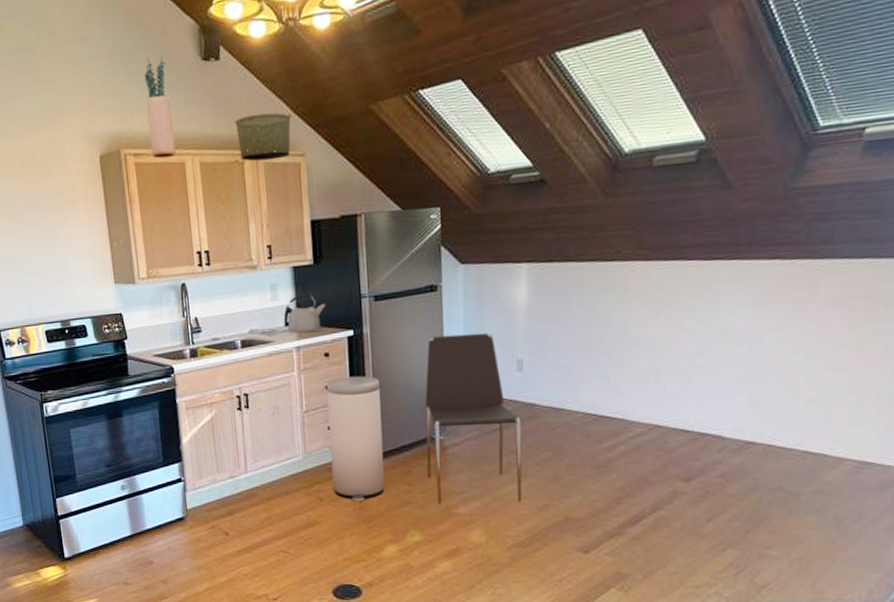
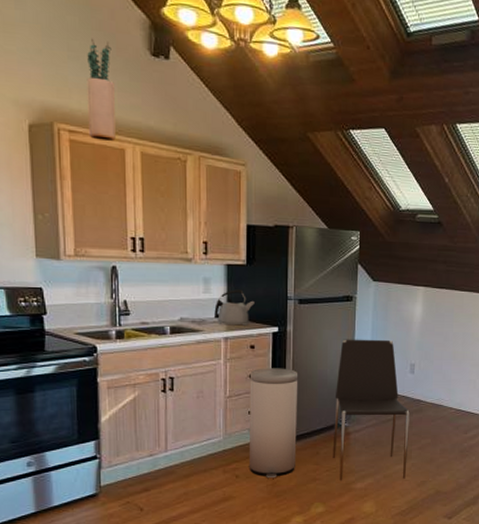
basket: present [234,113,292,162] -> none [180,118,236,164]

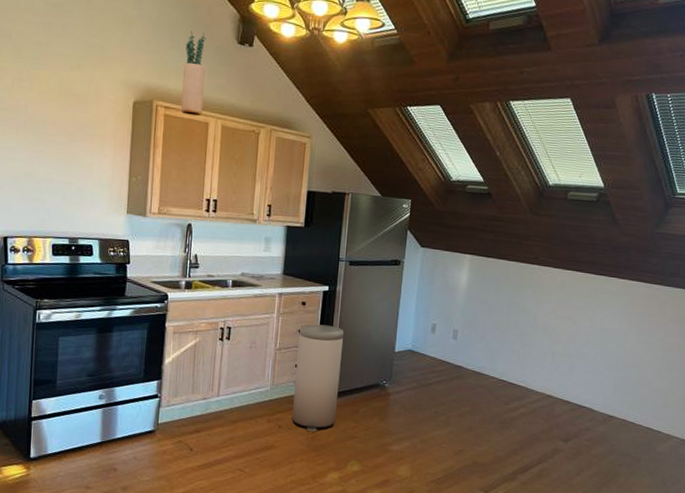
kettle: present [214,289,255,326] -> none [272,249,309,283]
dining chair: present [332,339,410,481] -> none [371,301,450,446]

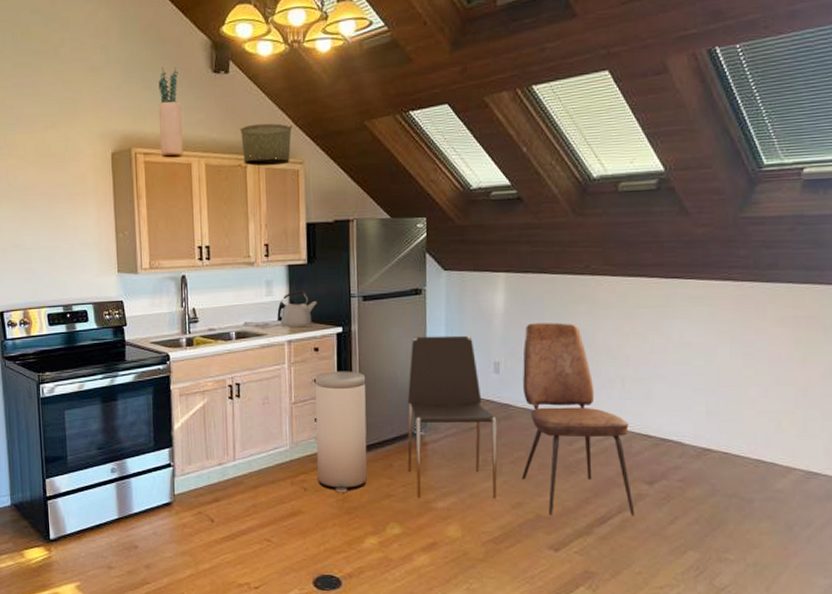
basket: none [257,96,305,137] -> present [239,123,293,167]
kettle: none [272,249,309,283] -> present [277,290,317,328]
dining chair: none [371,301,450,446] -> present [407,335,498,499]
dining chair: none [465,300,554,467] -> present [522,322,636,517]

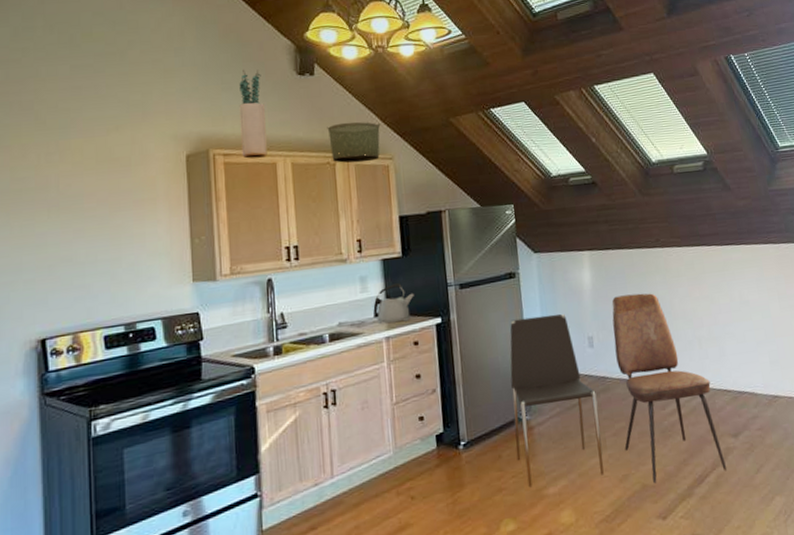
pedal bin: present [314,371,367,493] -> none [416,362,477,496]

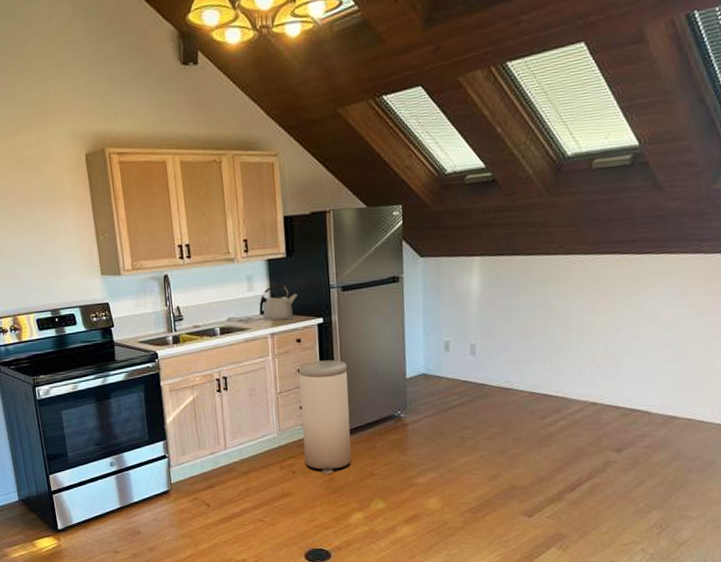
vase: present [239,69,267,159] -> none [127,60,157,158]
basket: present [327,121,381,163] -> none [212,115,266,161]
pedal bin: none [416,362,477,496] -> present [298,359,351,474]
dining chair: present [510,313,604,488] -> none [388,320,474,476]
dining chair: present [611,293,728,484] -> none [497,303,604,485]

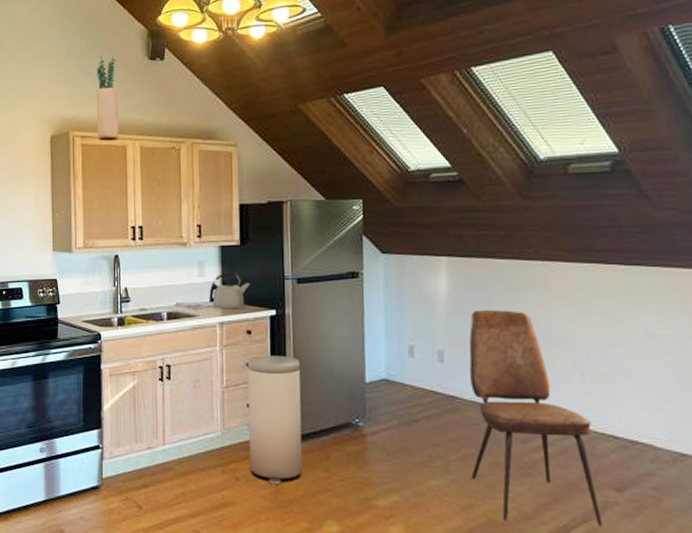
vase: none [127,60,157,158] -> present [96,55,119,142]
dining chair: none [497,303,604,485] -> present [469,310,604,527]

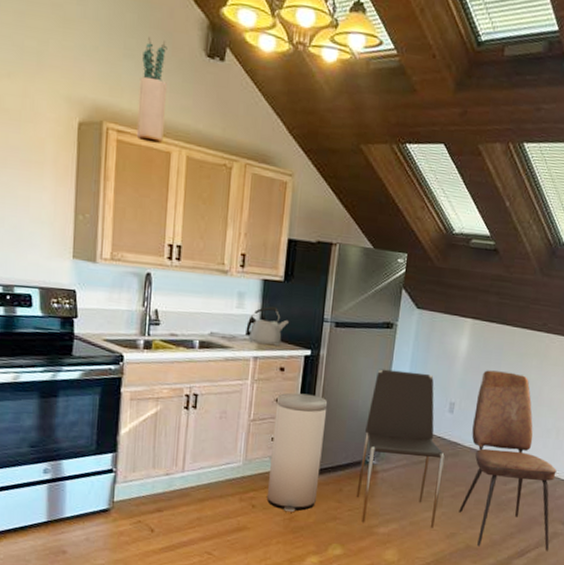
dining chair: none [345,321,444,499] -> present [356,369,445,528]

